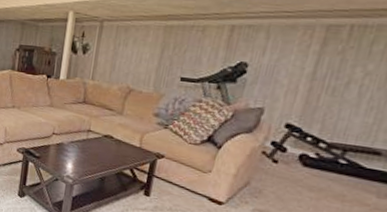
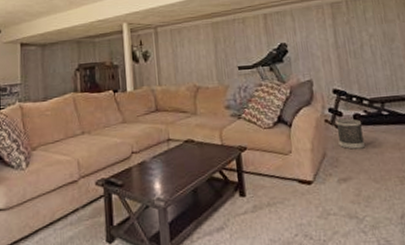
wastebasket: none [268,155,308,189] -> present [335,118,365,150]

